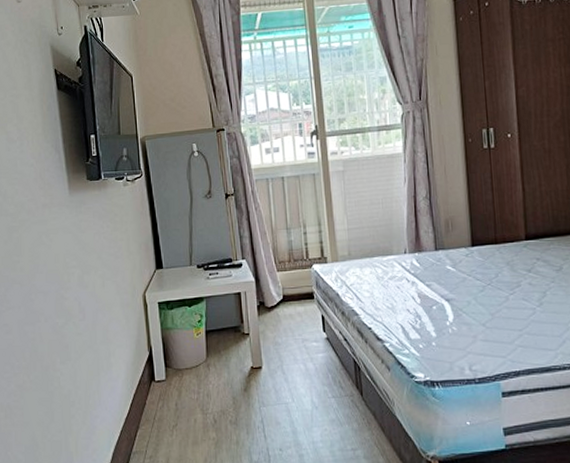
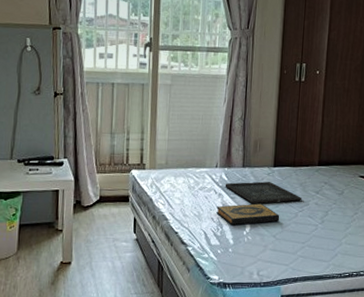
hardback book: none [411,289,488,315] -> present [216,203,280,225]
tray: none [417,264,511,291] -> present [225,181,302,204]

